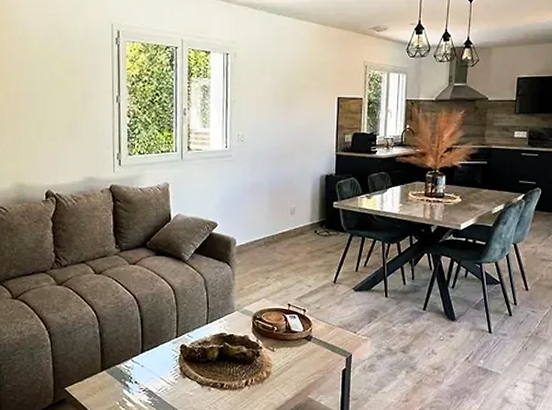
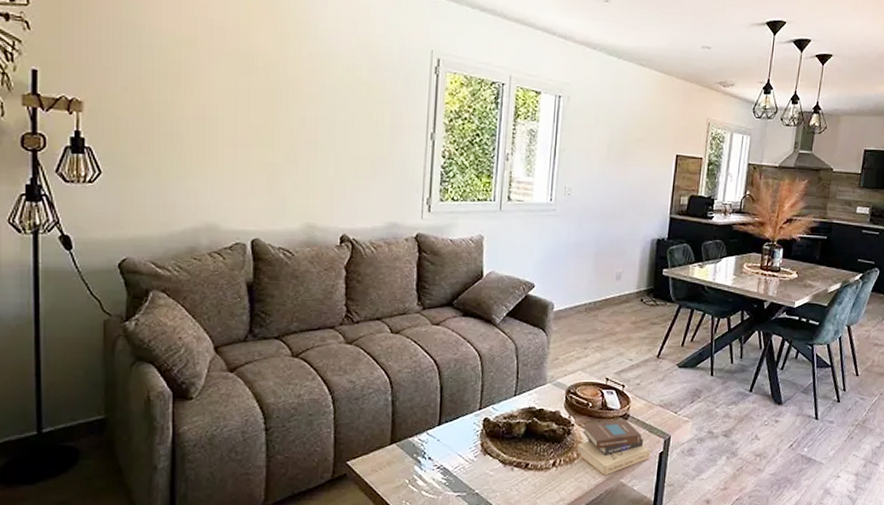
books: none [266,341,334,393] -> present [576,420,651,476]

